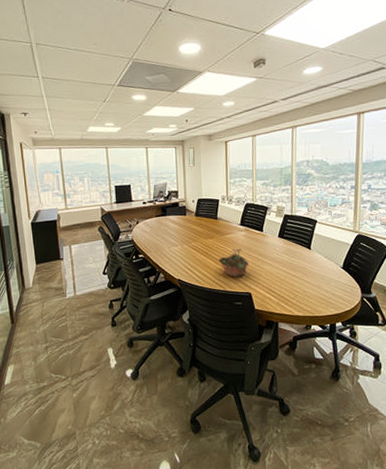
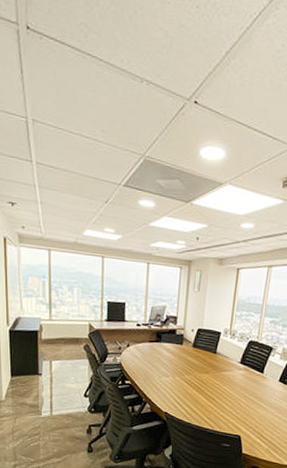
succulent planter: present [219,248,250,277] -> none [212,387,244,418]

